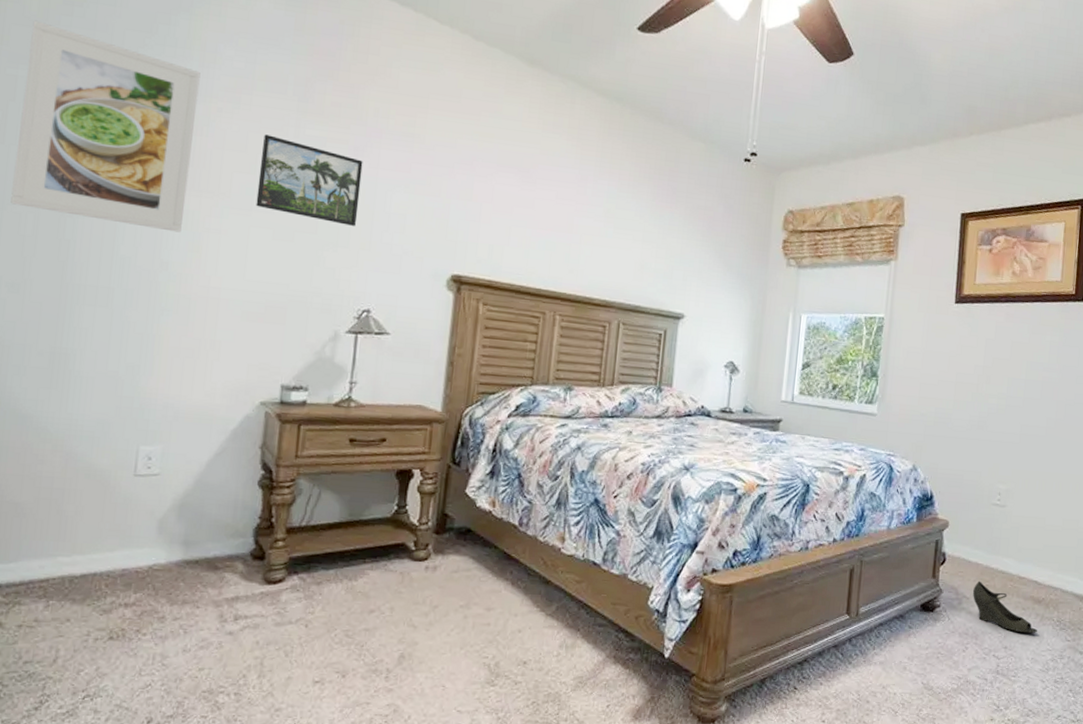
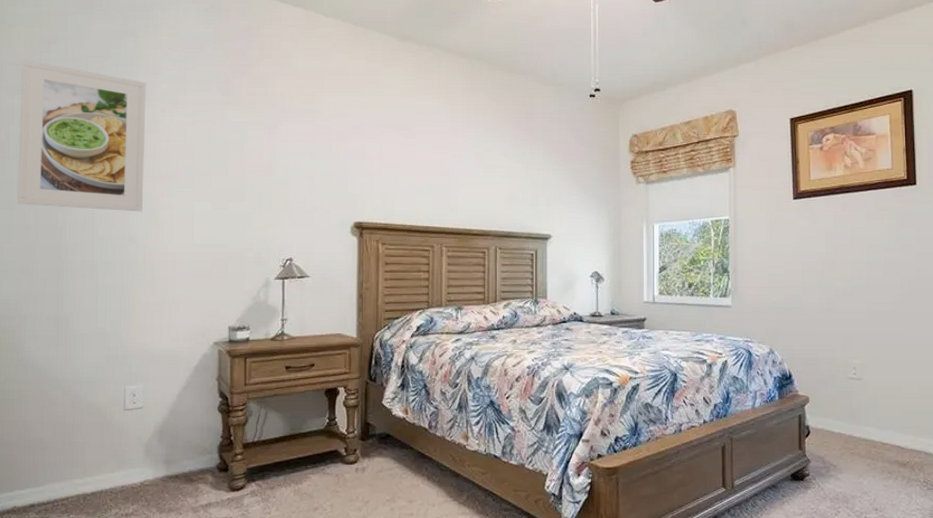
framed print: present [256,134,363,226] -> none [196,125,276,191]
shoe: present [973,581,1038,634] -> none [839,449,906,495]

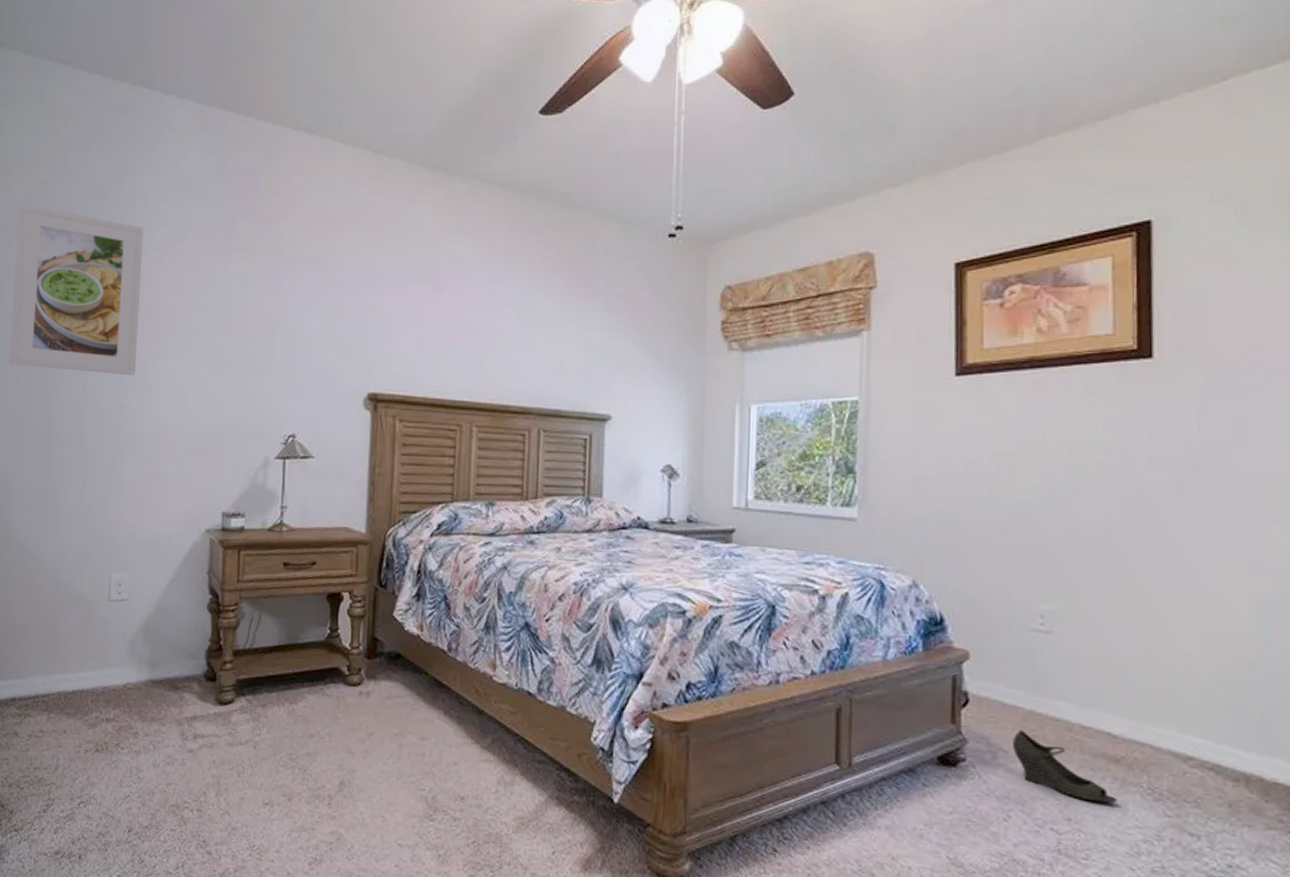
shoe: none [839,449,906,495] -> present [1013,729,1119,804]

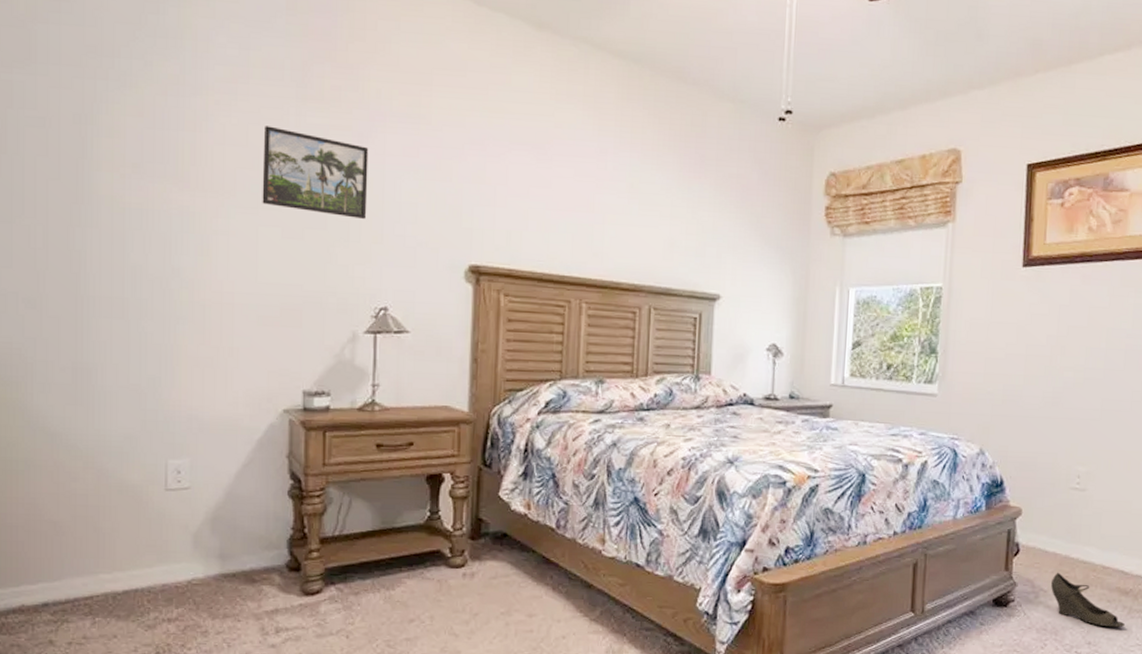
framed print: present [10,203,144,376] -> none [19,20,194,236]
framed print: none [193,276,282,354] -> present [262,126,369,219]

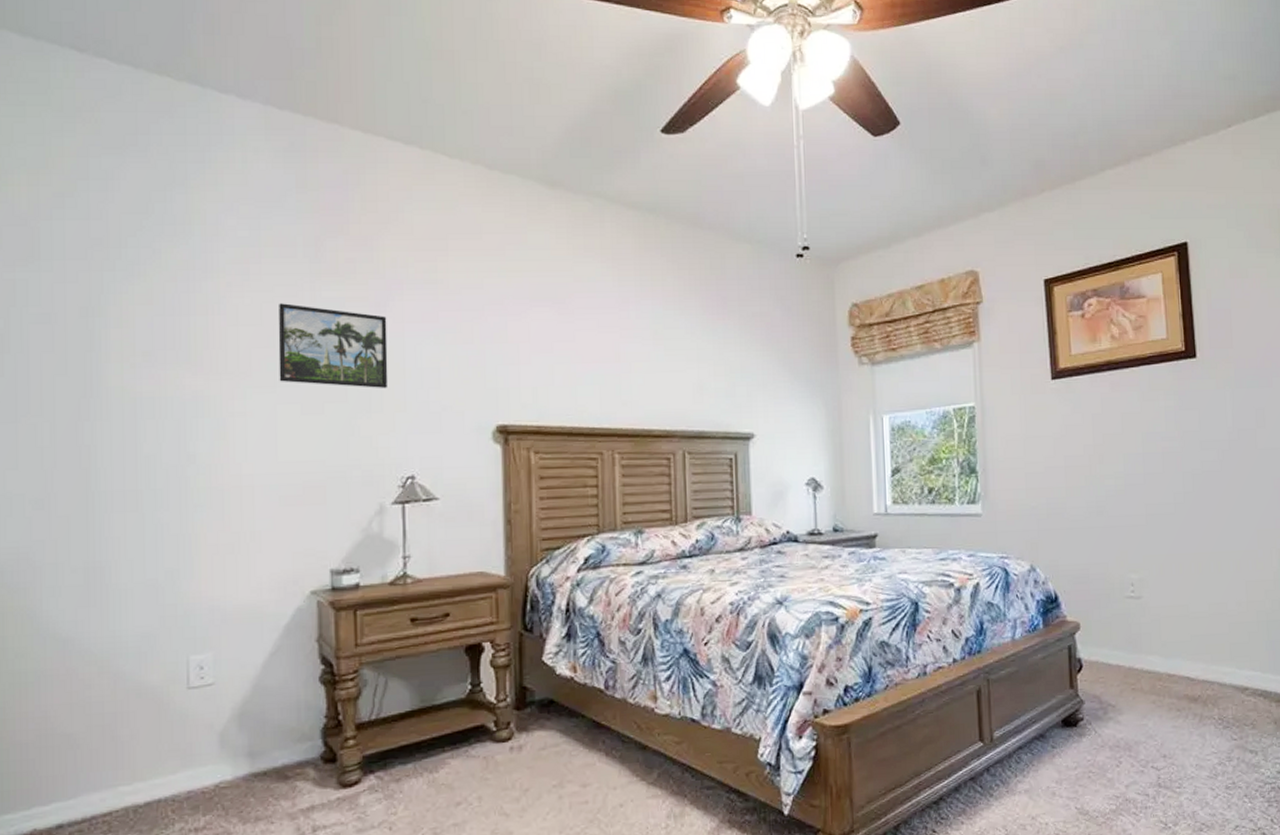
shoe: present [1051,572,1126,628] -> none [1118,685,1199,738]

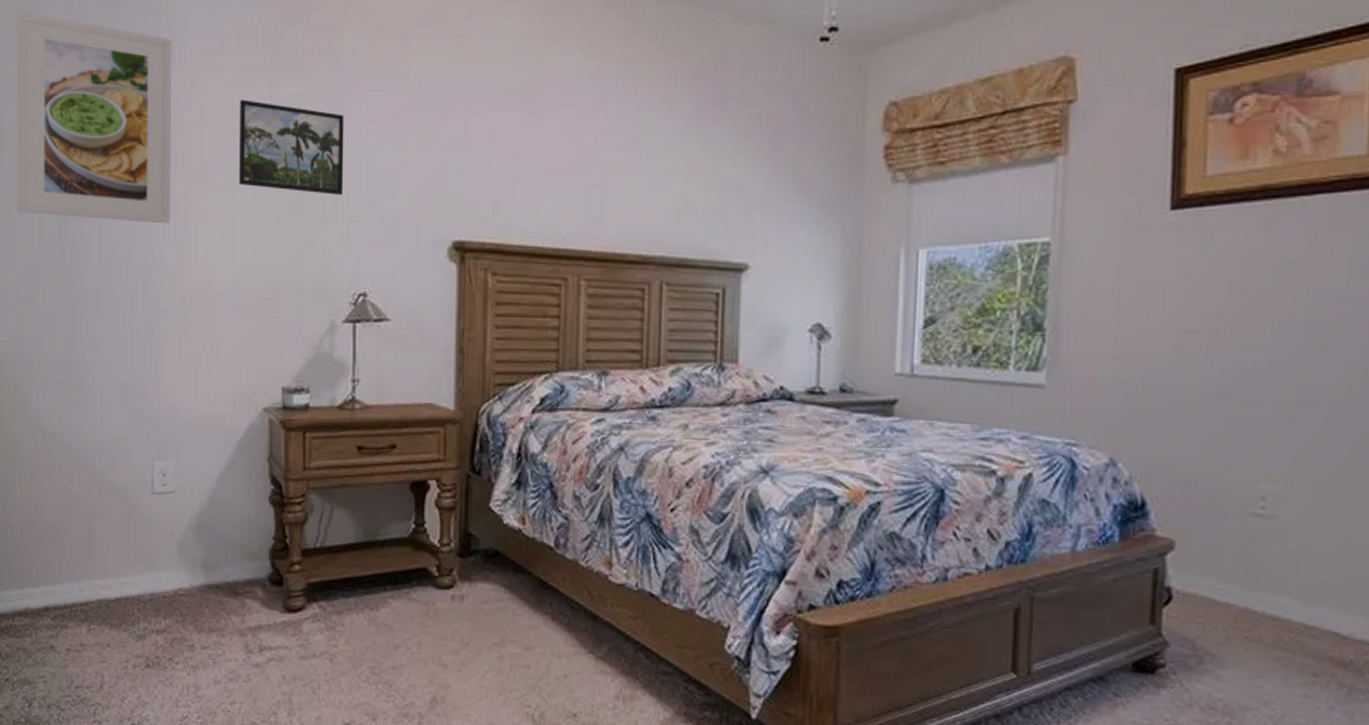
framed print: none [23,218,206,421] -> present [17,11,172,224]

